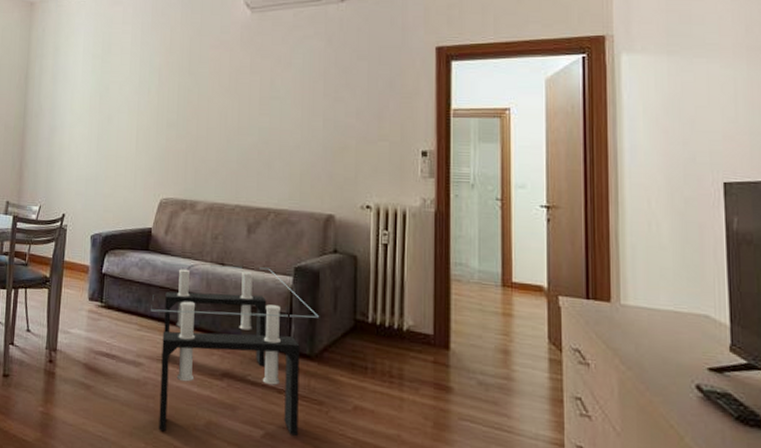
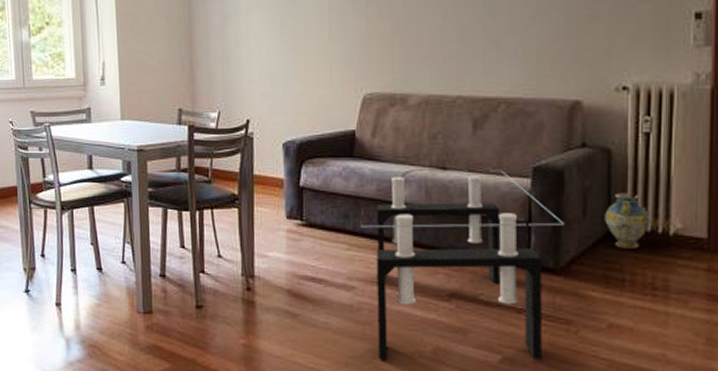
ceramic jug: none [351,292,388,341] -> present [604,192,651,249]

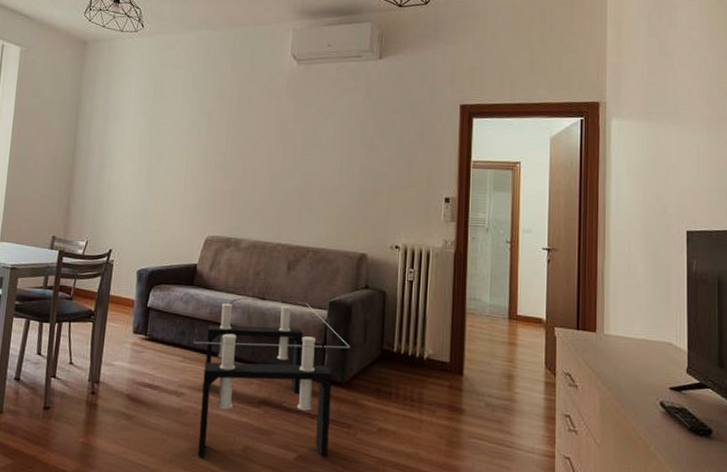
ceramic jug: present [604,192,651,249] -> none [379,325,412,369]

